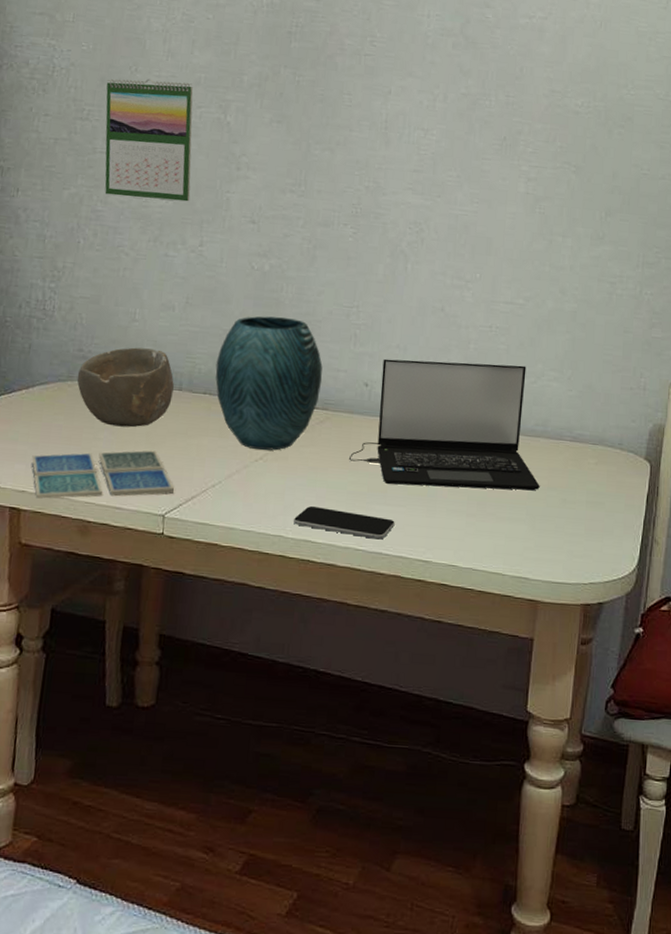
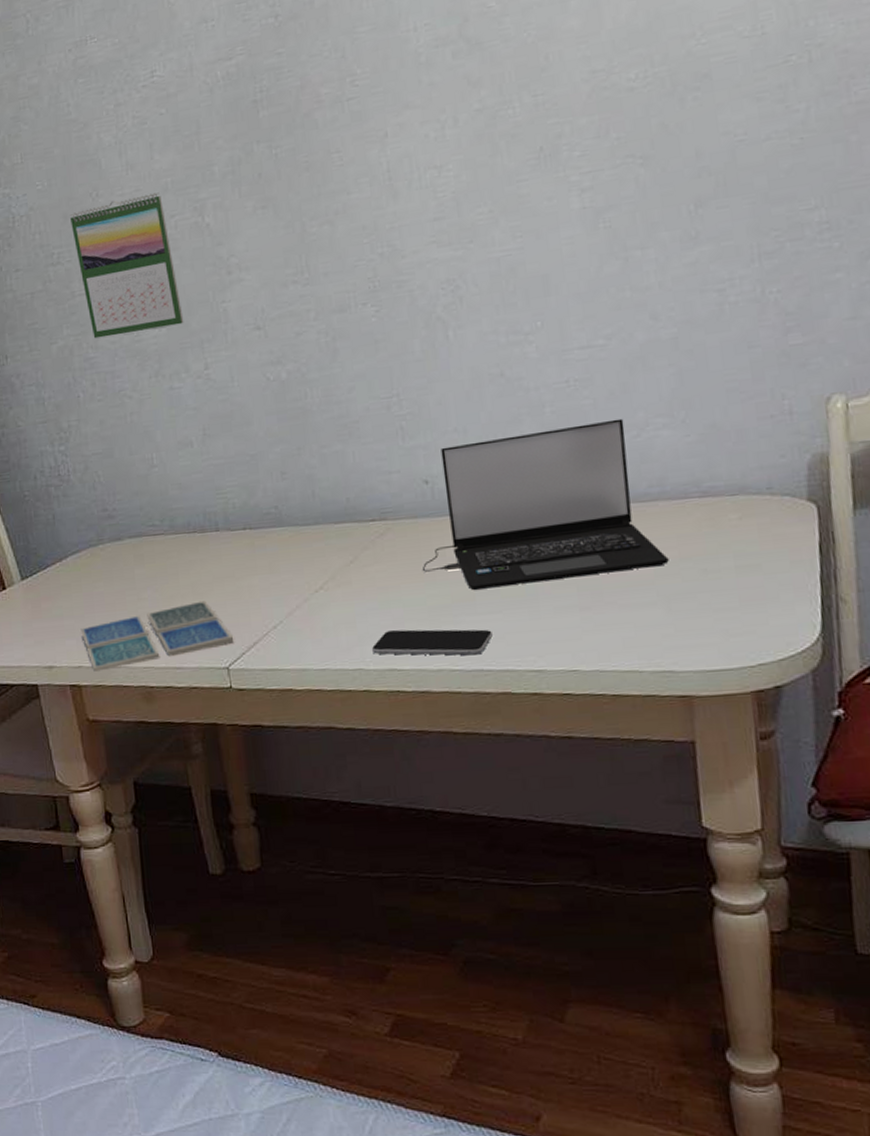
bowl: present [77,347,174,428] -> none [107,492,211,583]
vase: present [215,316,323,451] -> none [249,425,374,580]

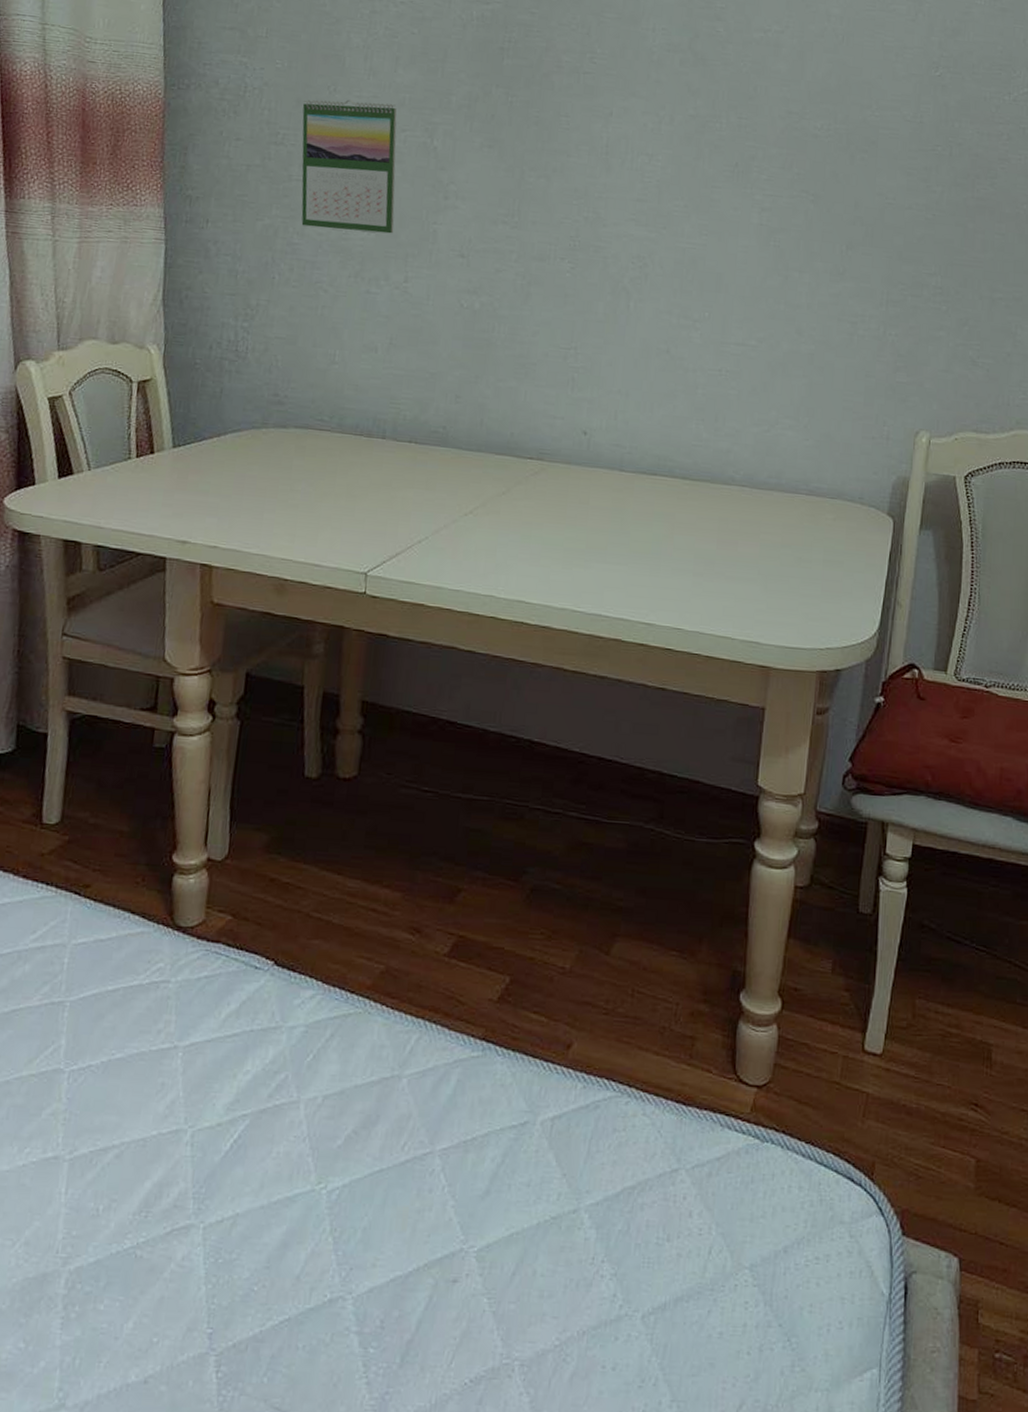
drink coaster: present [80,600,234,672] -> none [224,503,378,555]
smartphone: present [371,629,493,656] -> none [505,563,616,600]
laptop: present [422,418,669,590] -> none [565,405,773,548]

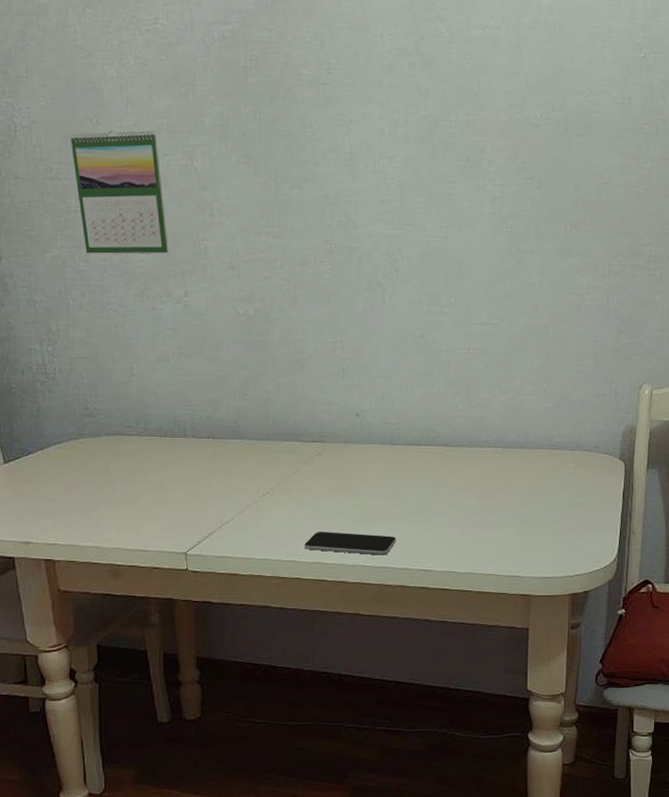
smartphone: none [505,563,616,600] -> present [303,531,396,555]

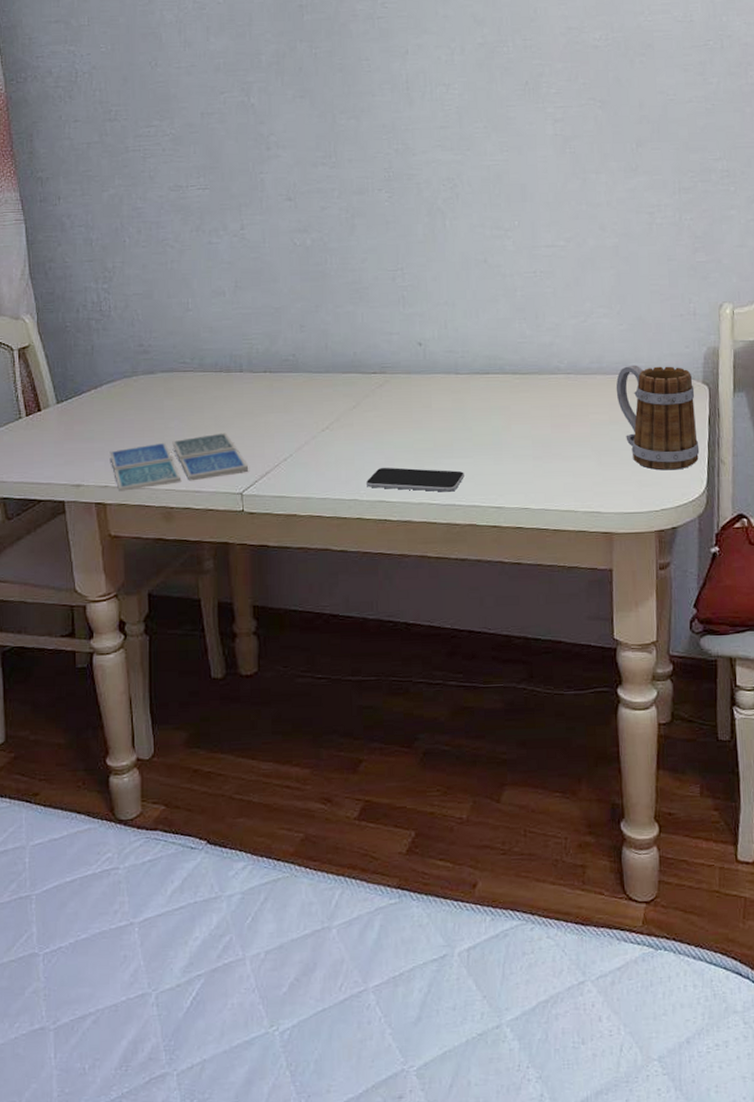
drink coaster: none [57,495,193,549] -> present [109,432,249,491]
calendar: present [70,130,169,254] -> none [129,70,226,191]
mug: none [540,440,613,539] -> present [616,365,700,470]

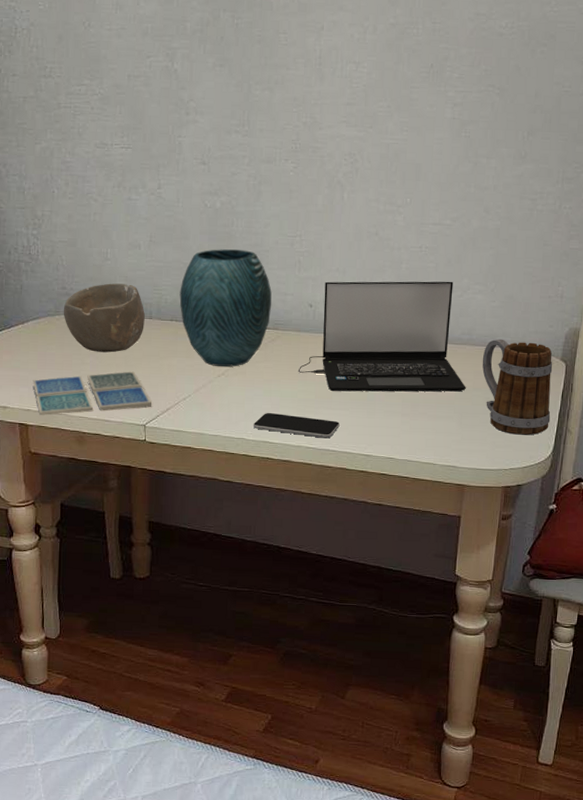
bowl: none [141,335,235,414] -> present [63,283,145,353]
vase: none [272,289,376,420] -> present [179,249,272,367]
laptop: none [411,306,602,437] -> present [298,281,466,392]

